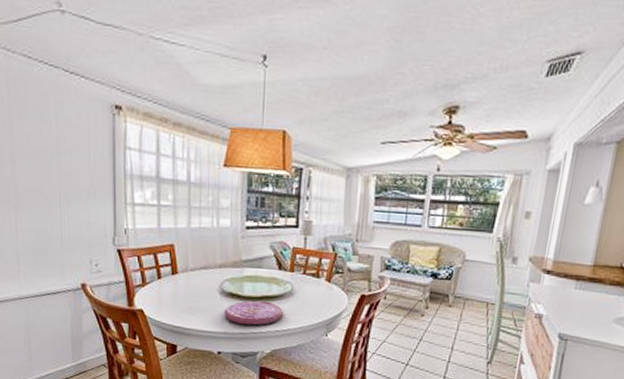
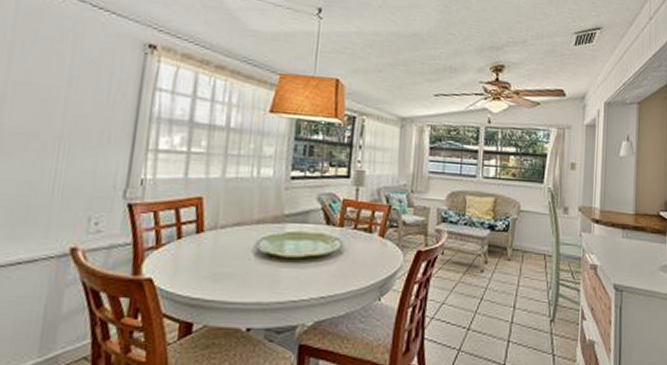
plate: present [224,301,284,326] -> none [258,262,331,292]

